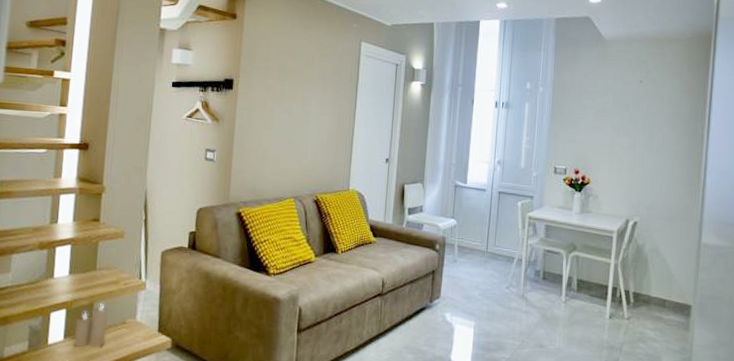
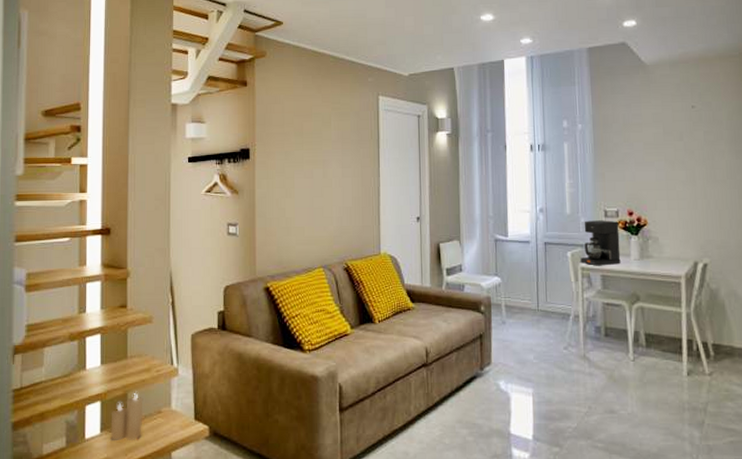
coffee maker: none [529,175,566,217] -> present [580,220,621,266]

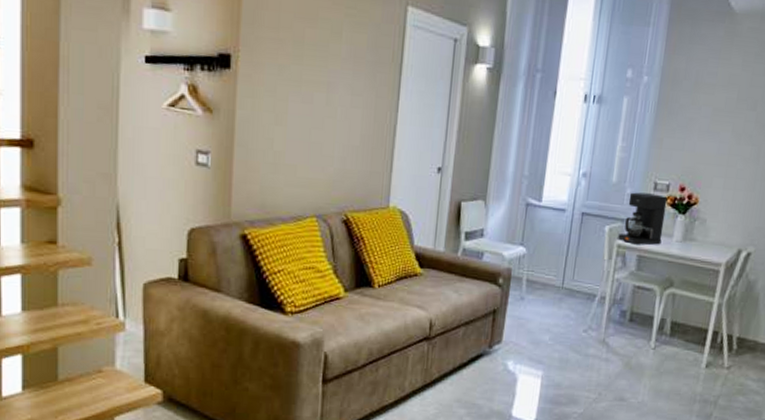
candle: present [110,392,143,442] -> none [35,347,79,403]

